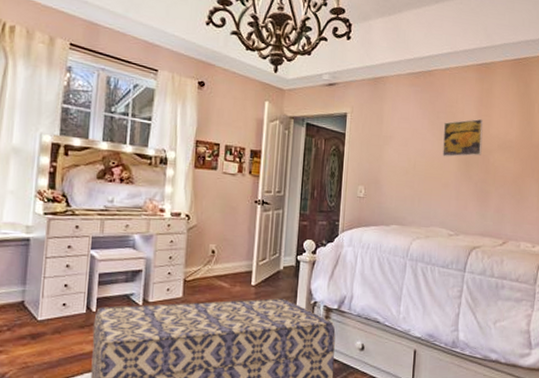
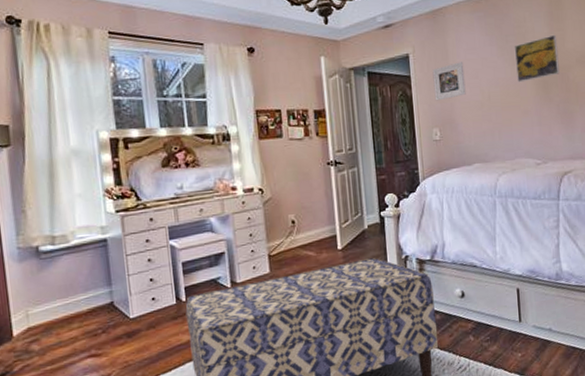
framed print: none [364,128,396,161] -> present [432,62,466,101]

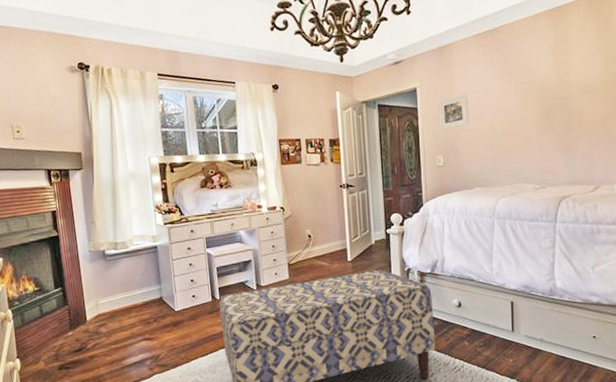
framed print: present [515,34,560,83] -> none [519,66,563,113]

